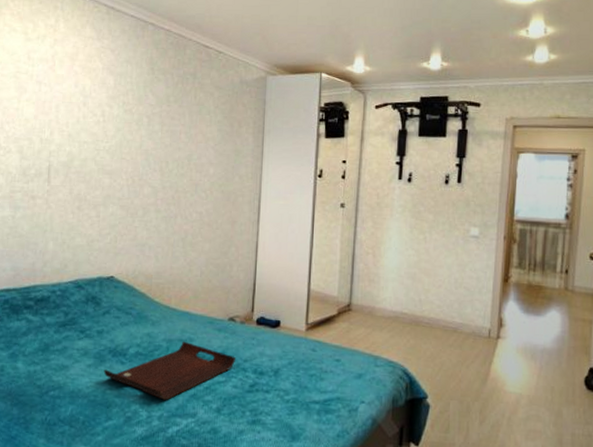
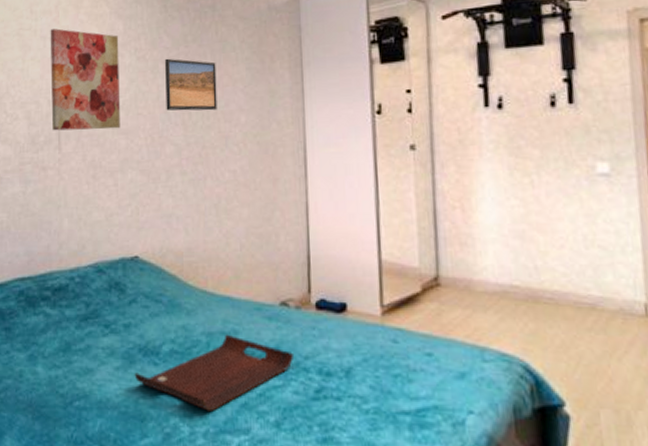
wall art: none [43,76,109,169] -> present [50,28,121,131]
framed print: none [147,114,193,162] -> present [165,58,217,111]

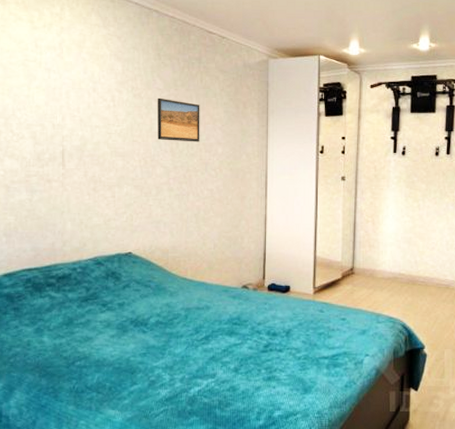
wall art: present [50,28,121,131] -> none [54,63,118,152]
serving tray: present [134,334,295,411] -> none [126,309,251,363]

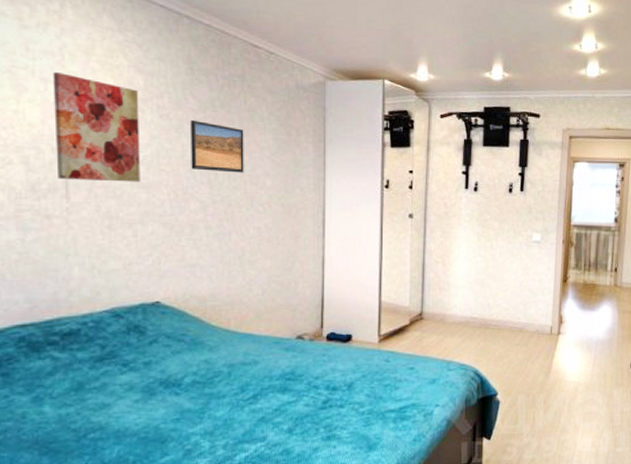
wall art: none [54,63,118,152] -> present [52,72,141,183]

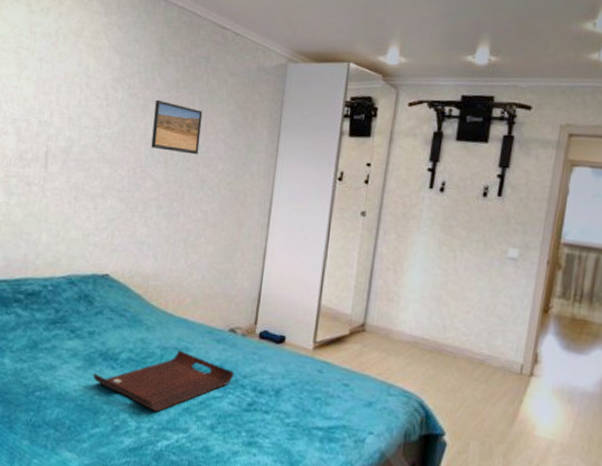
wall art: present [52,72,141,183] -> none [40,52,115,158]
serving tray: none [155,364,307,427] -> present [92,350,235,412]

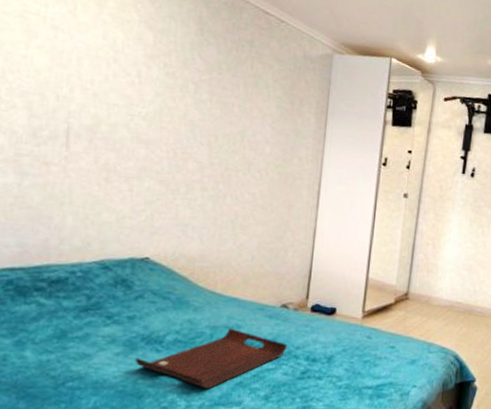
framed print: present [151,99,203,155] -> none [192,80,248,138]

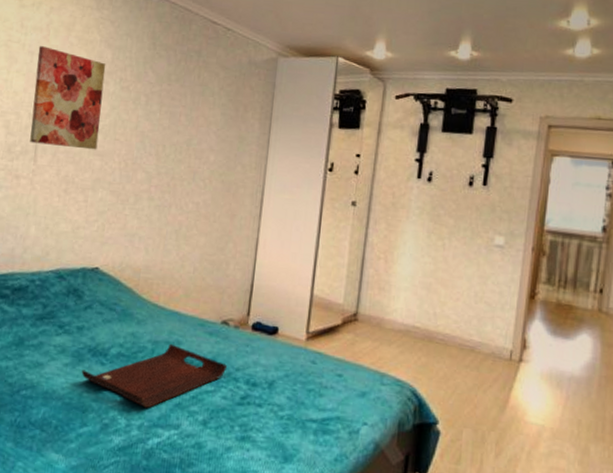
wall art: none [59,21,147,138] -> present [30,46,106,150]

